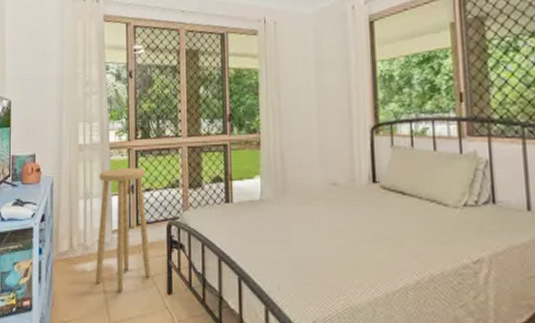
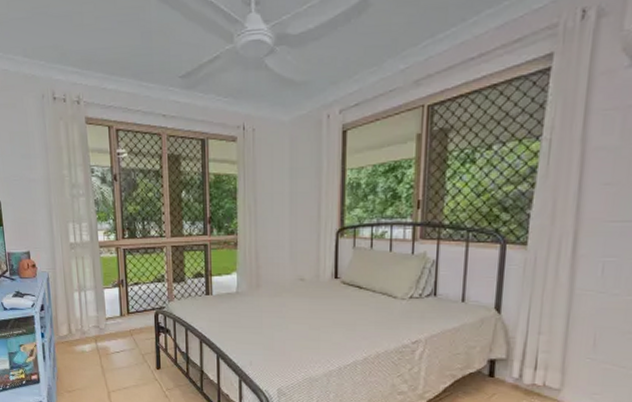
stool: present [95,168,151,294] -> none [90,265,142,369]

